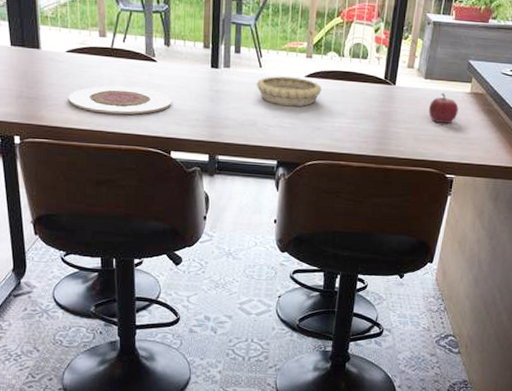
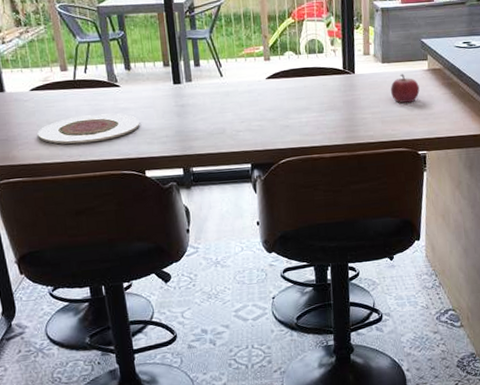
decorative bowl: present [256,76,322,107] -> none [219,80,284,110]

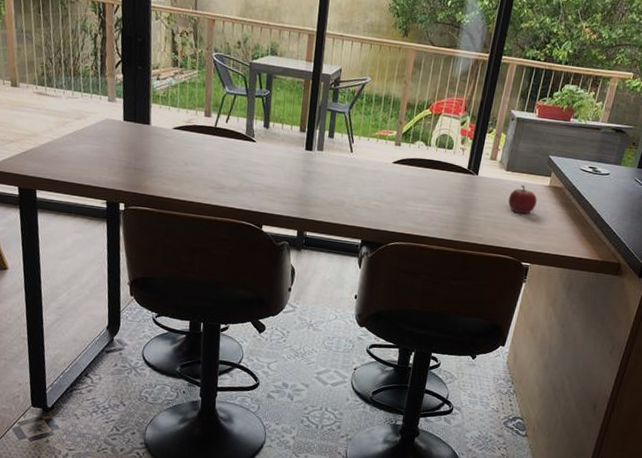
plate: present [37,113,140,145] -> none [171,161,267,190]

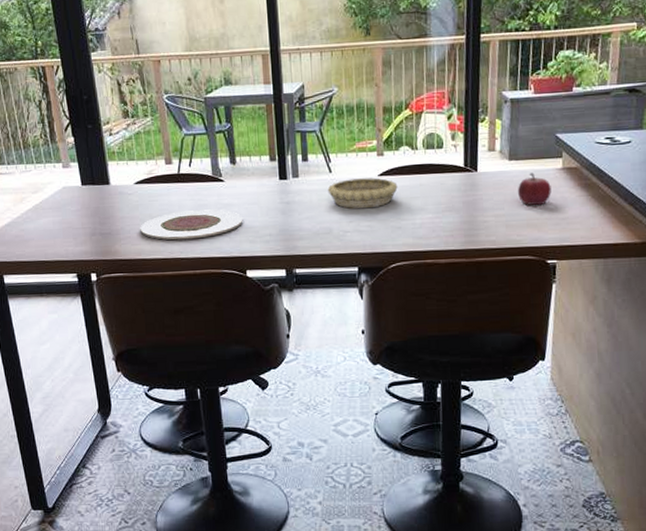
plate: none [171,161,267,190] -> present [140,209,243,241]
decorative bowl: none [346,161,408,190] -> present [327,177,398,209]

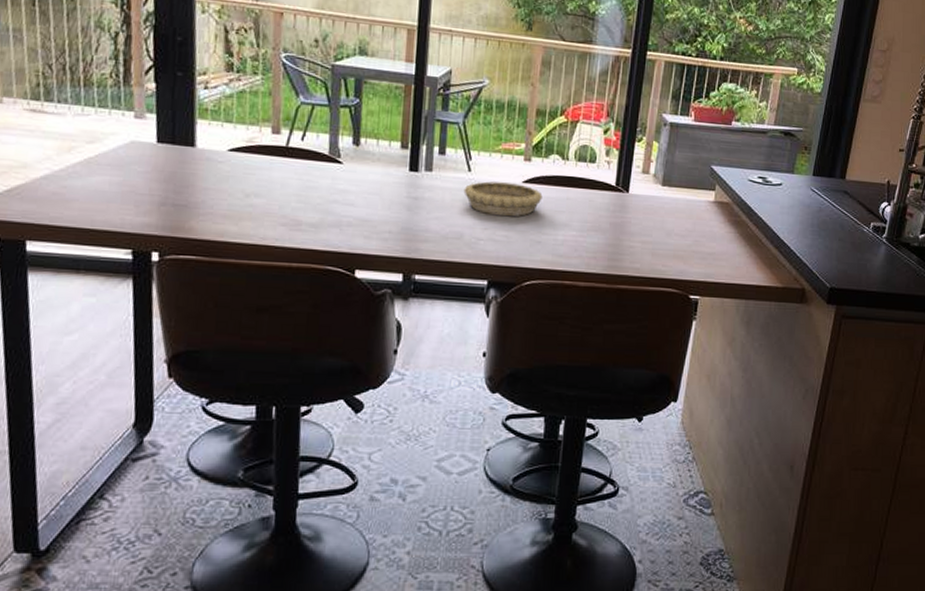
plate: present [140,209,243,241] -> none [226,191,360,227]
fruit: present [517,172,551,206] -> none [667,201,701,237]

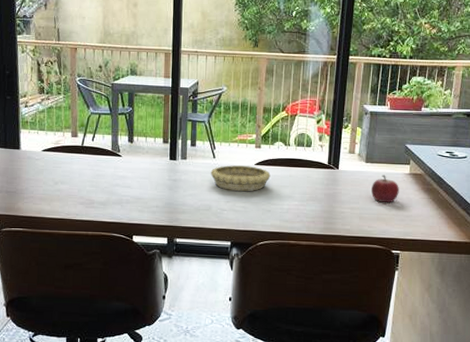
fruit: none [667,201,701,237] -> present [370,175,399,203]

